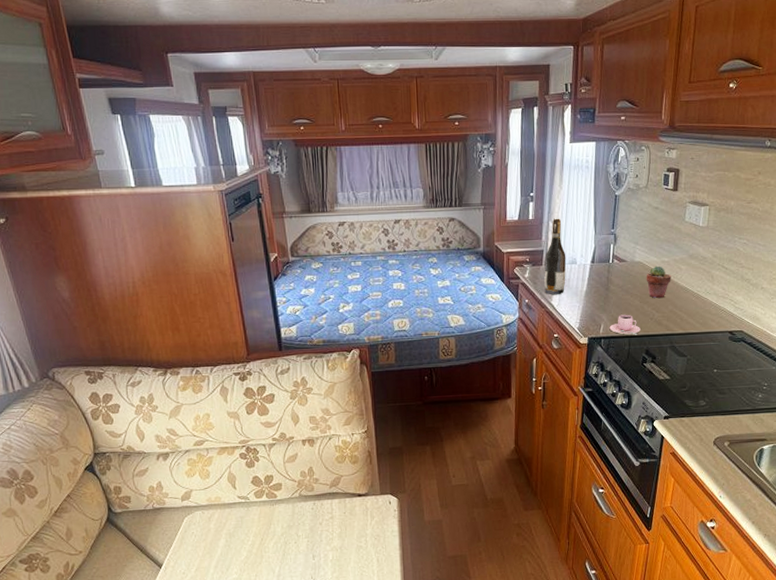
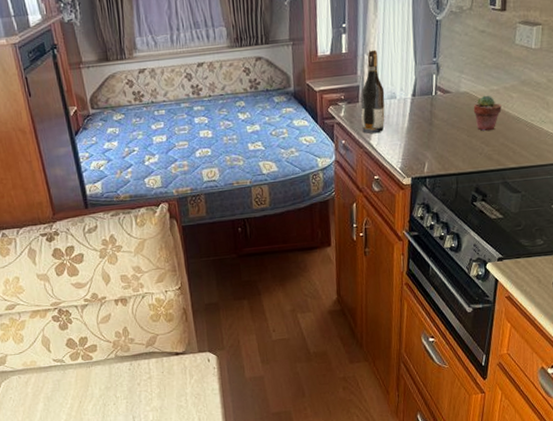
teacup: present [609,314,641,335] -> none [434,150,469,172]

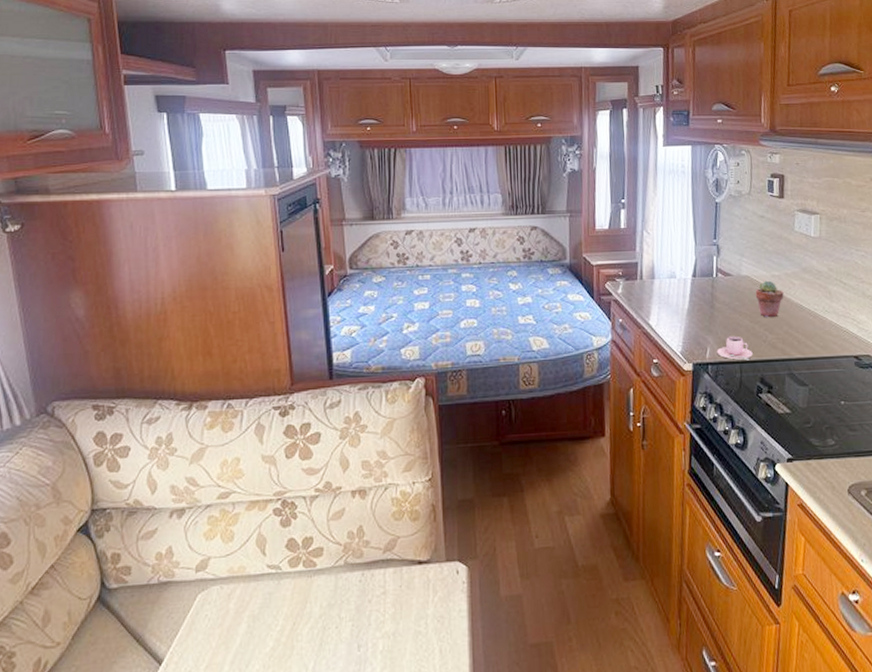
wine bottle: present [361,49,385,133] -> none [639,227,665,313]
teacup: none [434,150,469,172] -> present [716,336,753,361]

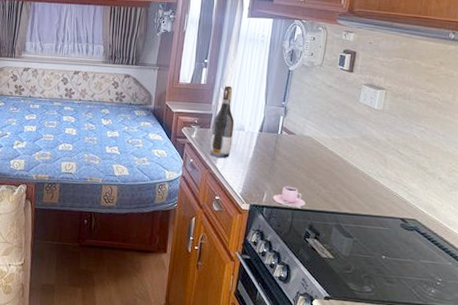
wine bottle: none [639,227,665,313] -> present [210,85,235,158]
potted succulent: present [755,280,784,318] -> none [314,142,341,175]

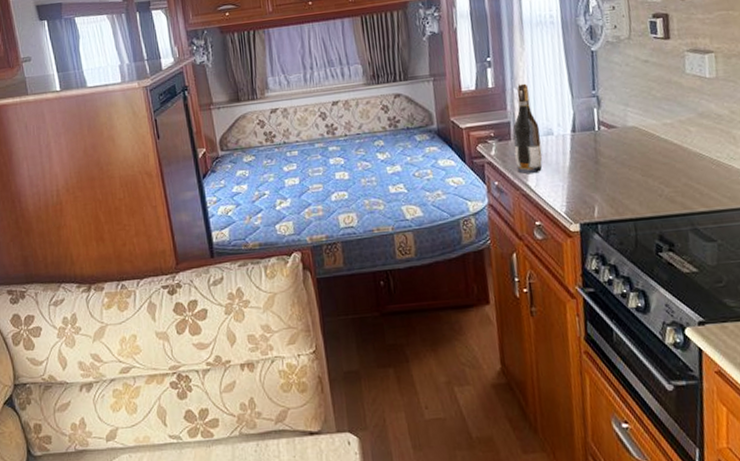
teacup: present [272,186,305,209] -> none [605,191,648,218]

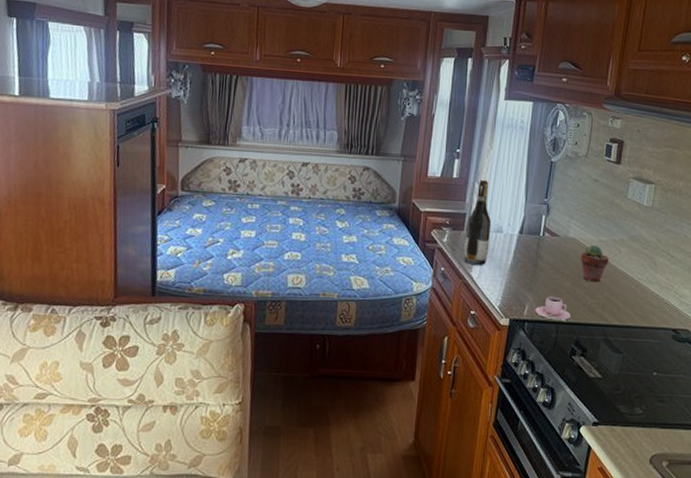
teacup: none [605,191,648,218] -> present [535,296,571,322]
potted succulent: none [644,129,680,170] -> present [580,244,609,283]

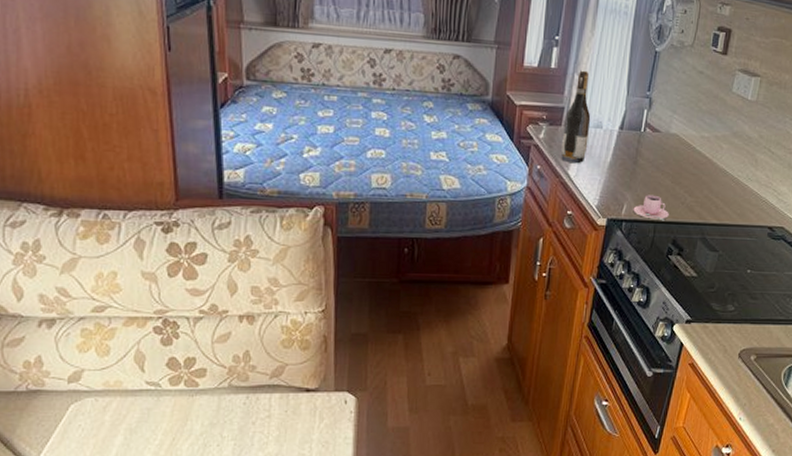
potted succulent: present [580,244,609,283] -> none [681,141,710,181]

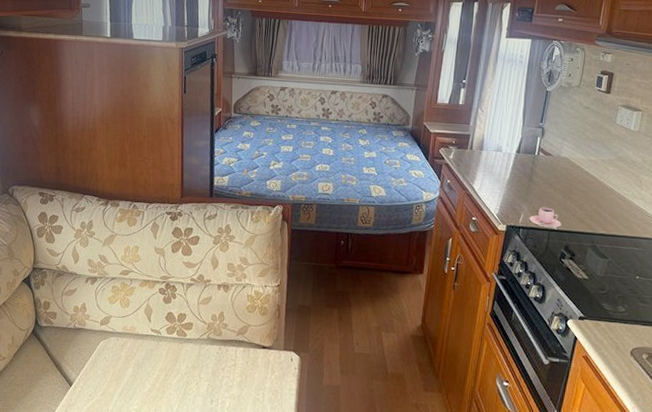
wine bottle: present [561,70,591,163] -> none [467,106,492,179]

